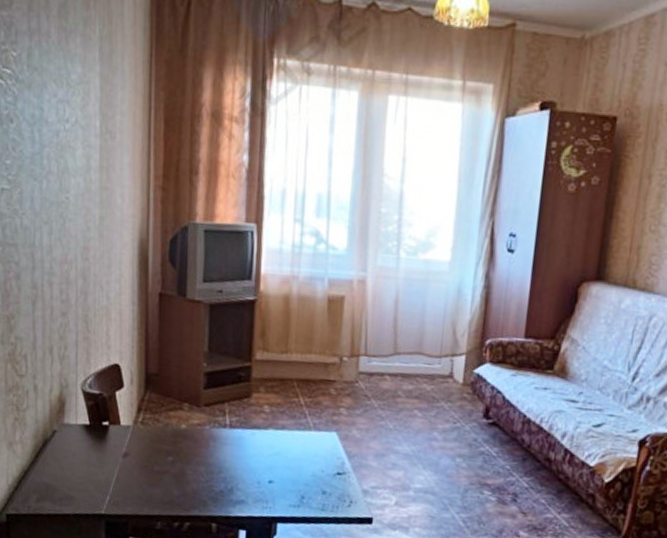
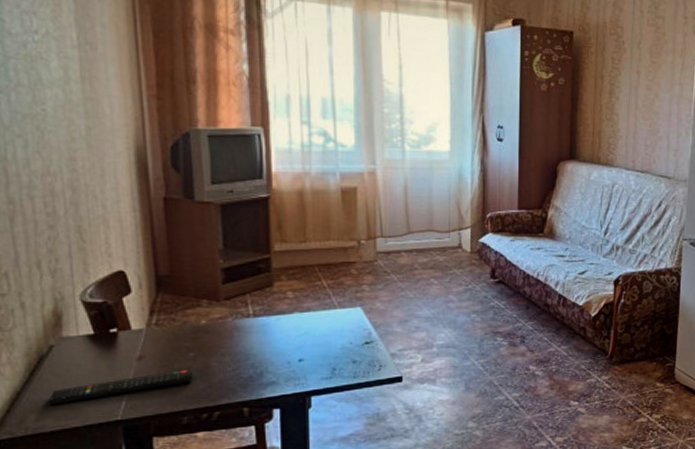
remote control: none [47,472,170,489] -> present [47,368,194,406]

